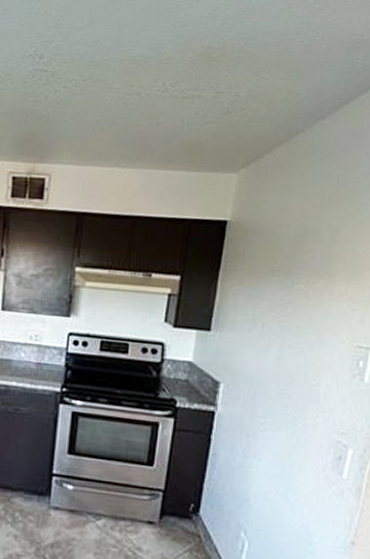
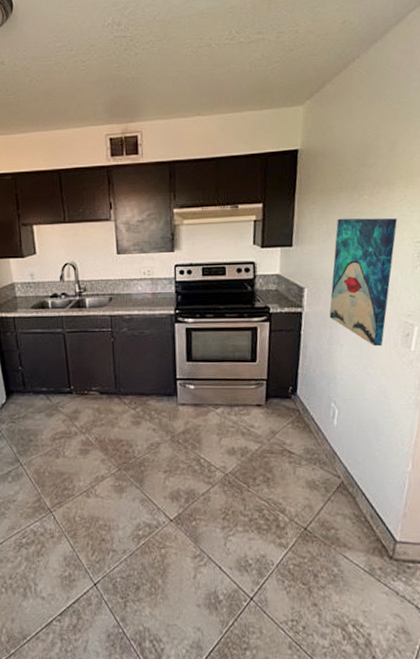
wall art: none [247,306,335,468] -> present [329,218,397,347]

